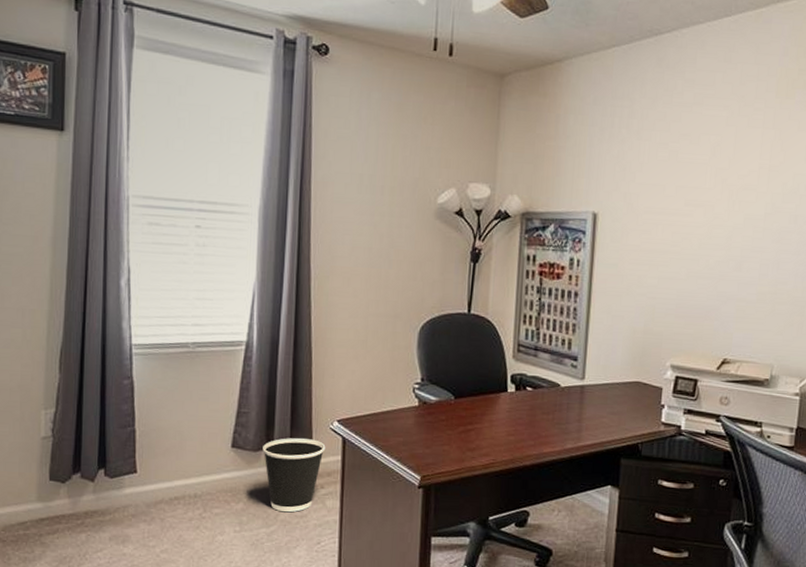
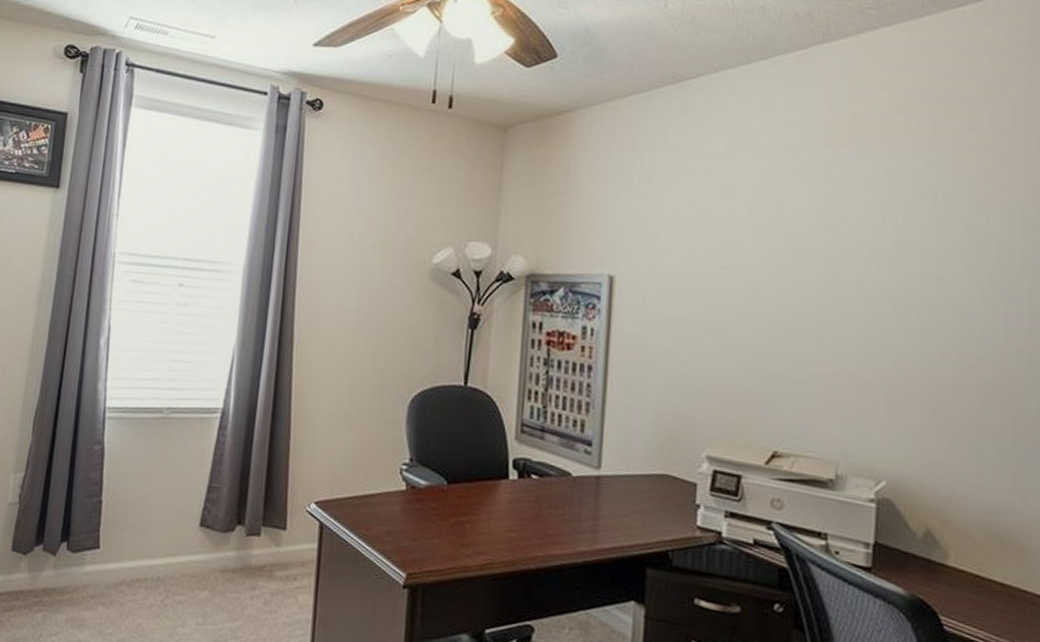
wastebasket: present [263,438,326,513] -> none [232,519,301,606]

